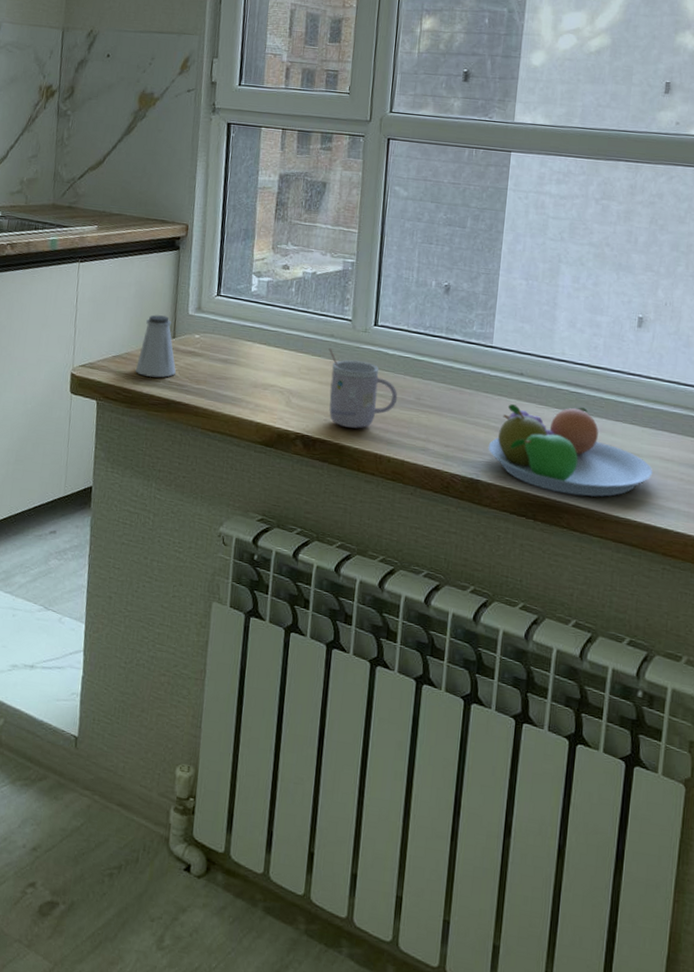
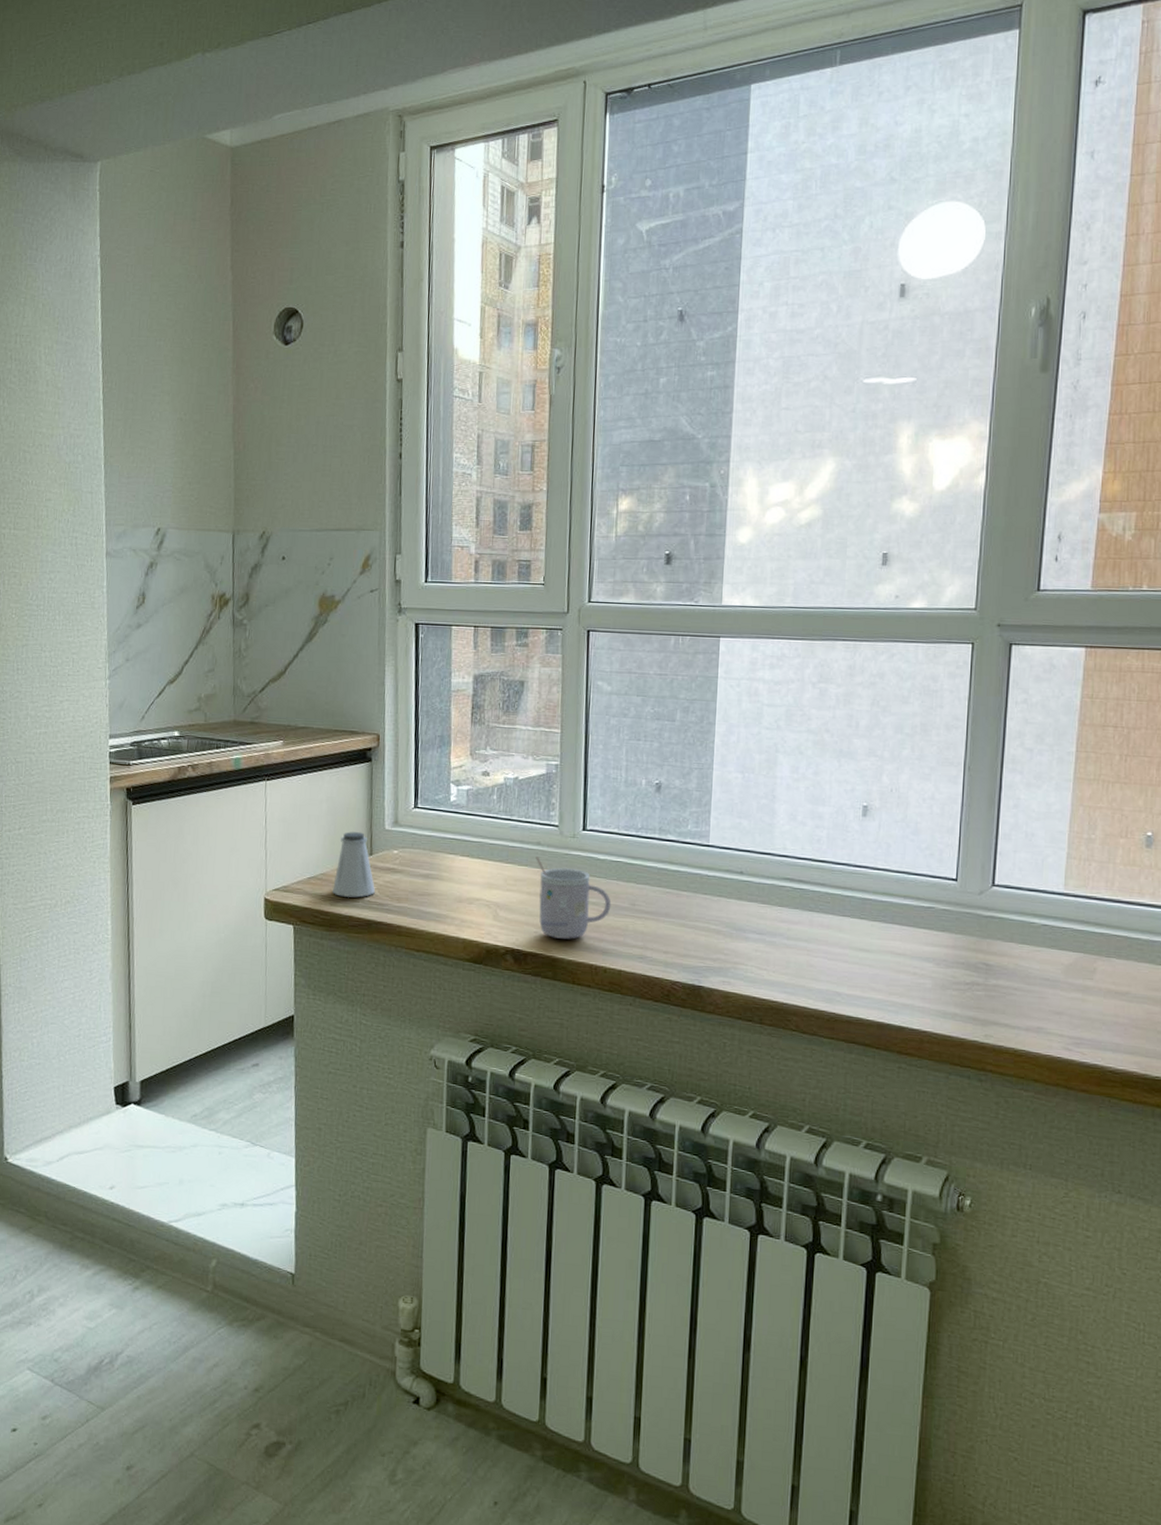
fruit bowl: present [488,404,653,497] -> none [709,904,885,997]

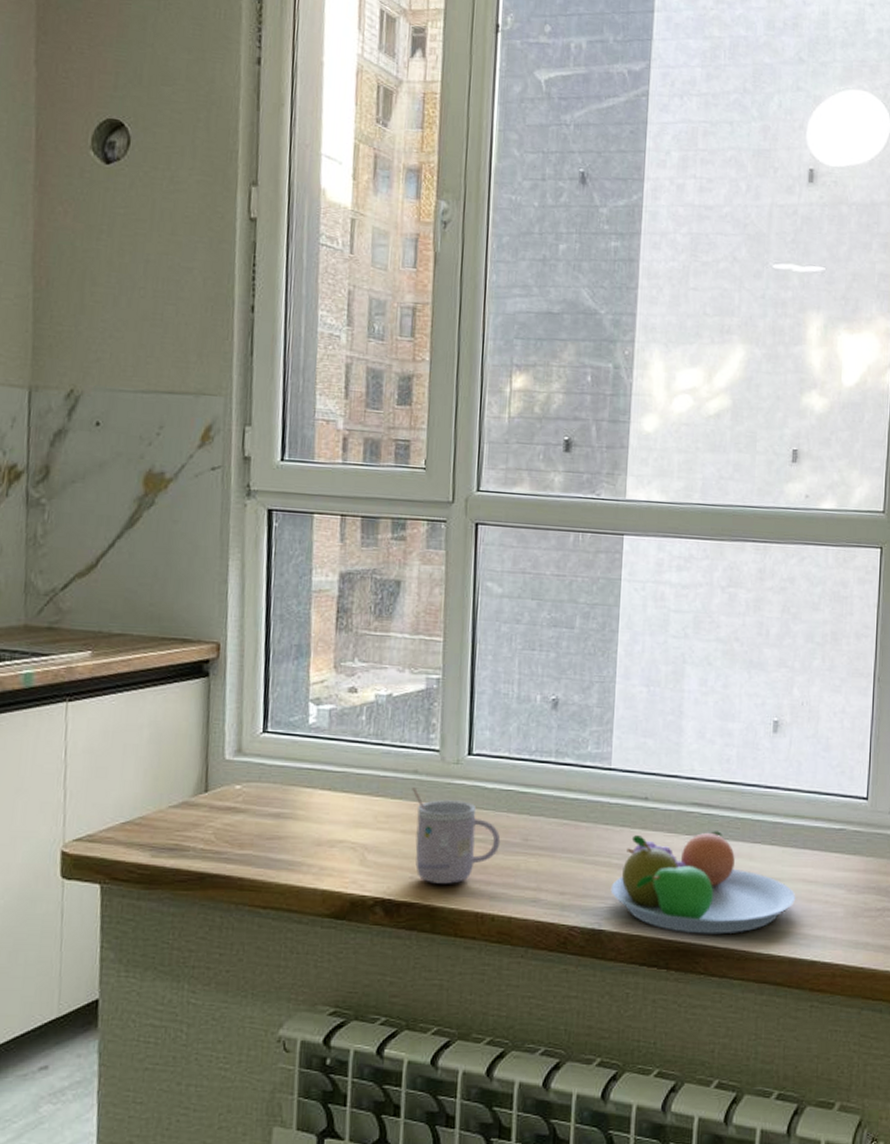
saltshaker: present [333,832,375,898] -> none [154,763,211,846]
fruit bowl: none [709,904,885,997] -> present [610,831,796,935]

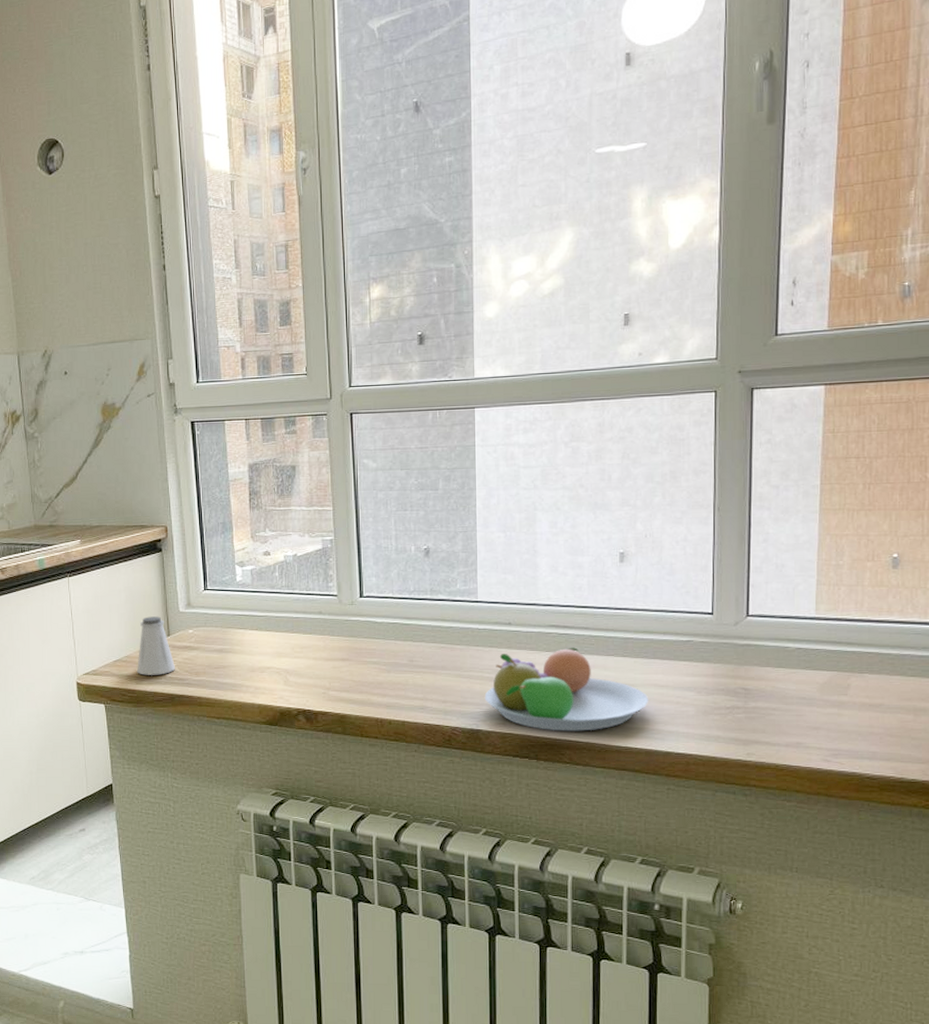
saltshaker: none [154,763,211,846] -> present [137,616,175,675]
mug: present [412,787,501,884] -> none [318,625,391,697]

